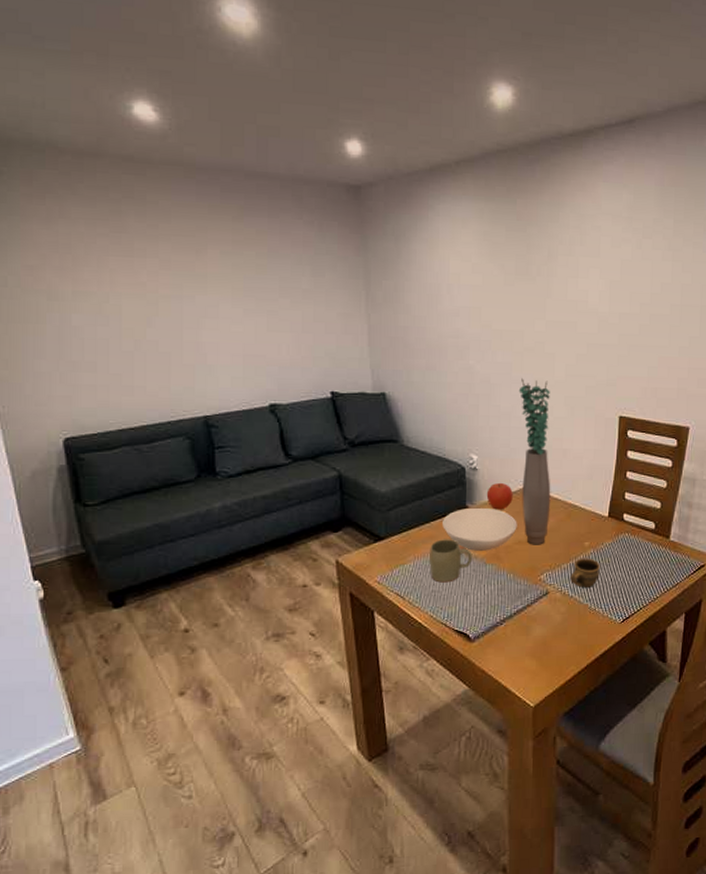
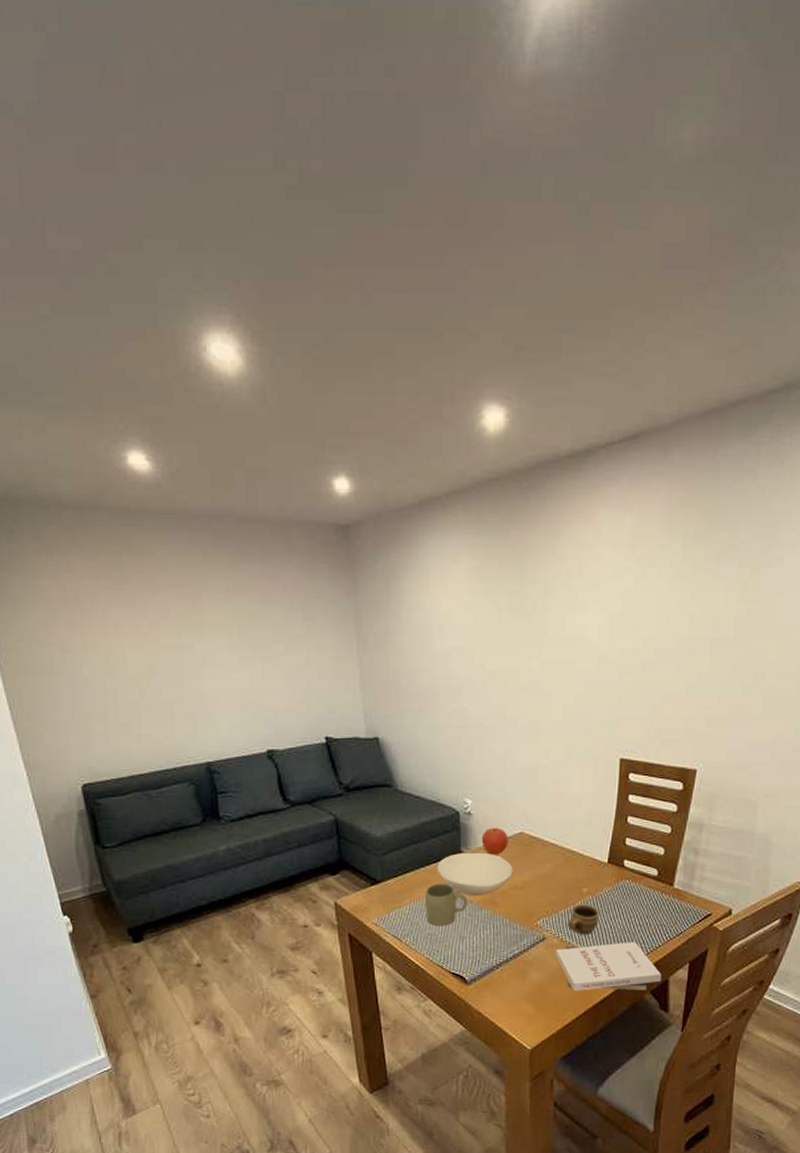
vase: present [518,379,551,545] -> none [513,721,548,891]
books: none [558,593,659,645] -> present [555,941,661,991]

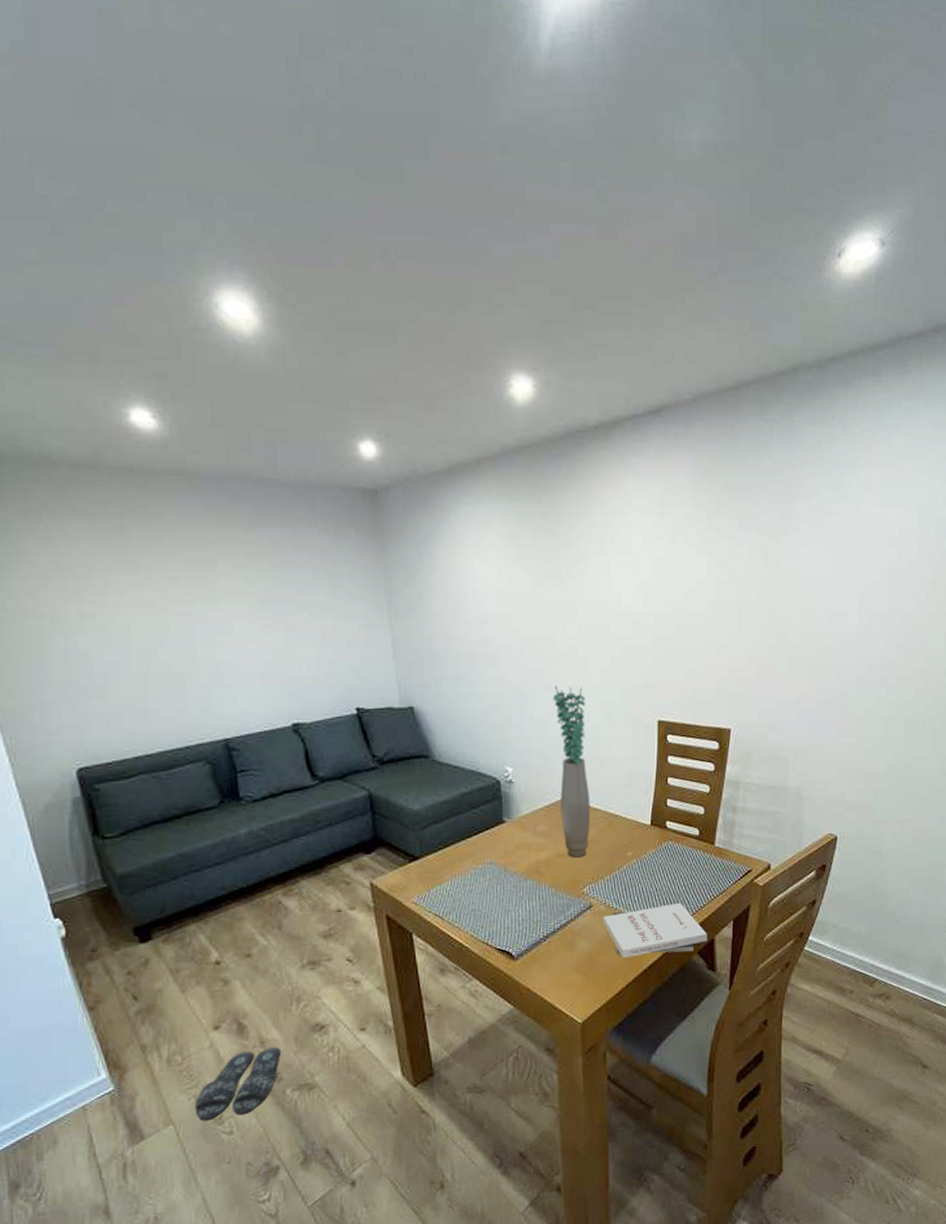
slippers: none [178,1045,252,1104] -> present [194,1047,280,1121]
mug: present [425,883,468,926] -> none [467,855,512,901]
bowl: present [438,852,513,895] -> none [479,821,557,867]
fruit: present [481,827,508,855] -> none [523,794,551,823]
vase: none [513,721,548,891] -> present [552,686,591,858]
cup: present [568,904,599,934] -> none [614,868,644,899]

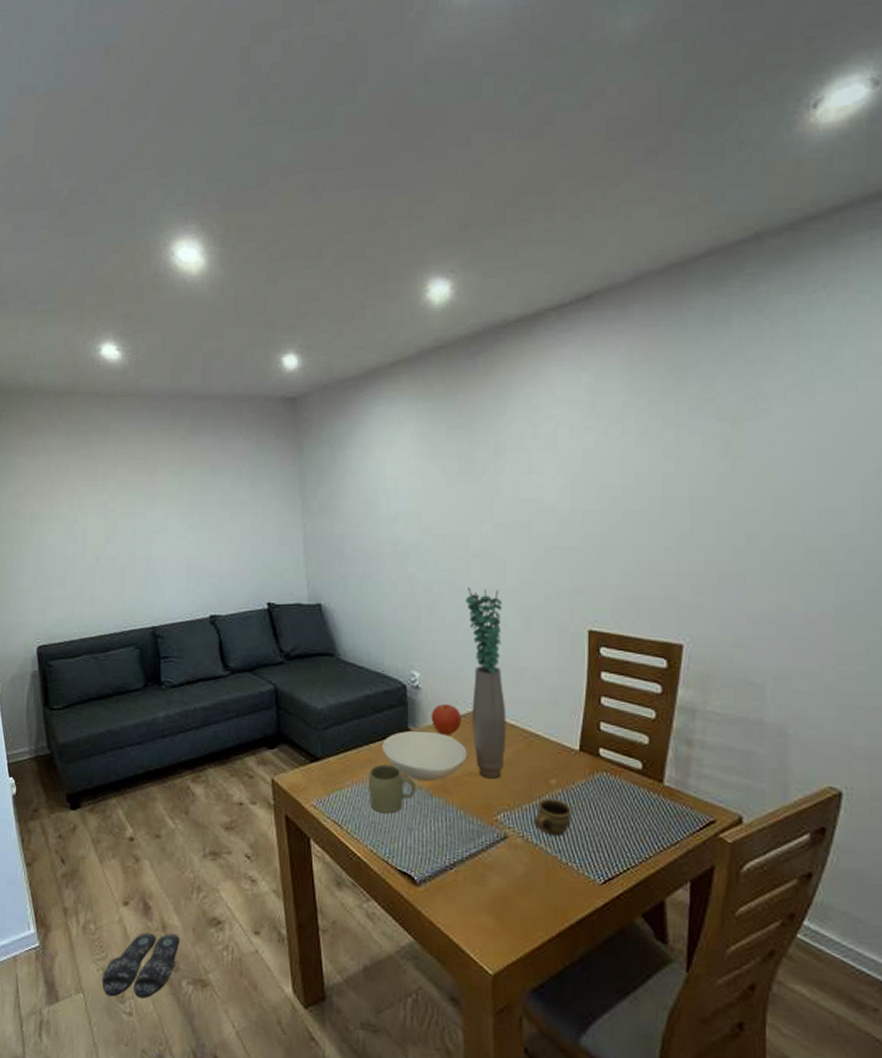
mug: none [467,855,512,901] -> present [369,764,417,814]
bowl: none [479,821,557,867] -> present [382,730,467,781]
fruit: none [523,794,551,823] -> present [431,703,461,735]
books: present [602,902,707,958] -> none [519,848,655,913]
cup: none [614,868,644,899] -> present [534,798,571,836]

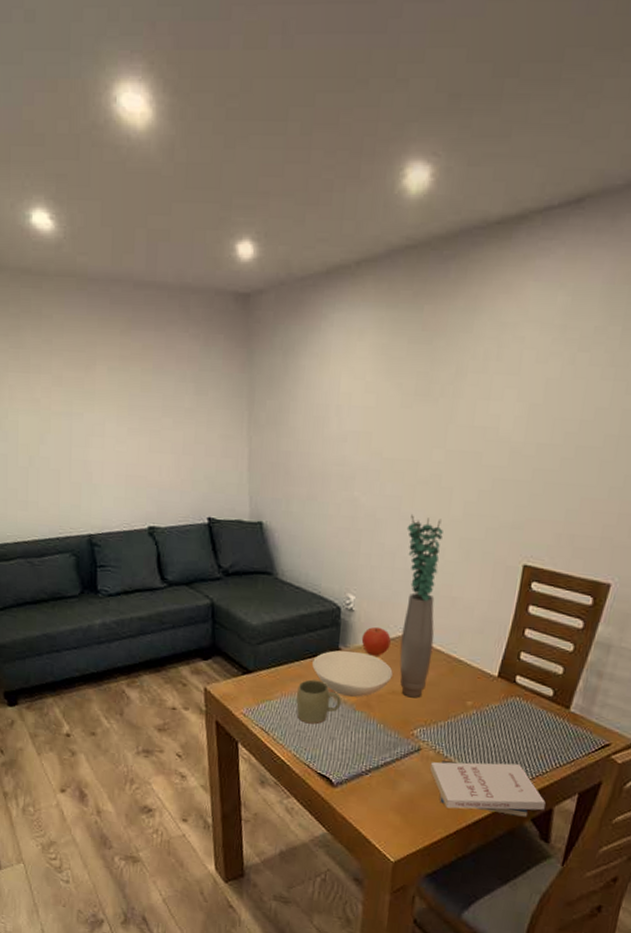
slippers: present [102,932,179,998] -> none [41,816,113,870]
books: none [519,848,655,913] -> present [429,760,546,817]
cup: present [534,798,571,836] -> none [446,717,483,750]

